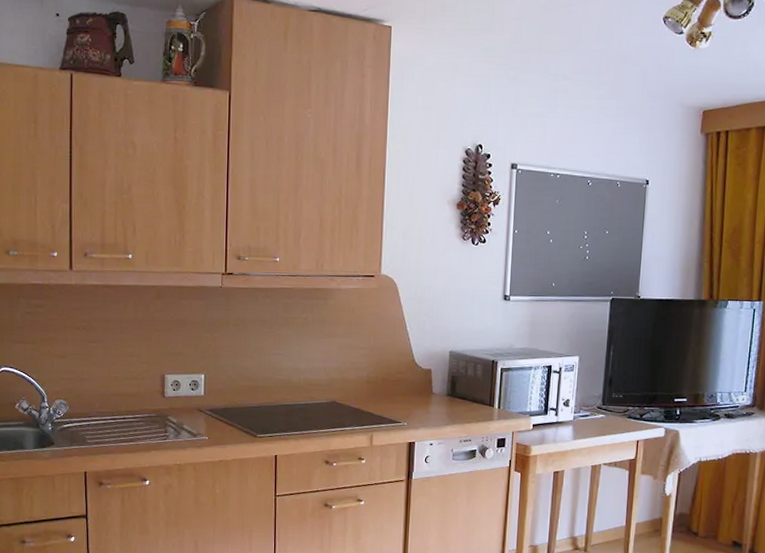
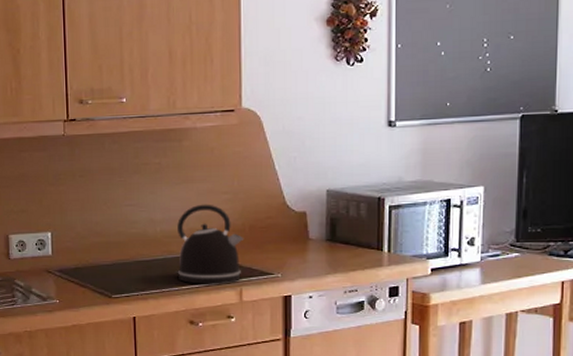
kettle: none [314,357,377,429] -> present [175,204,244,284]

